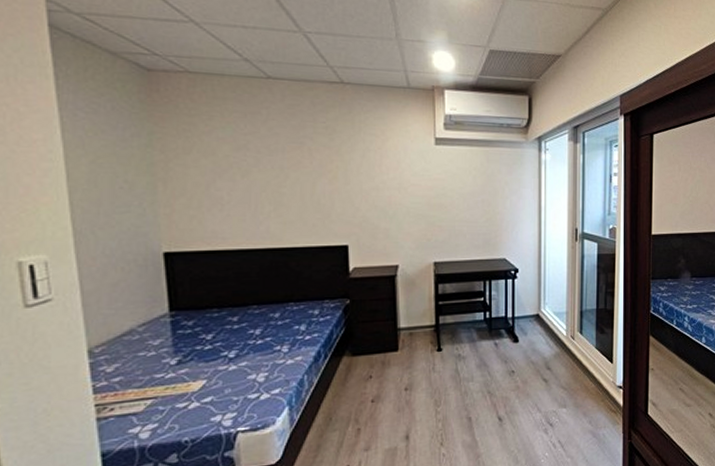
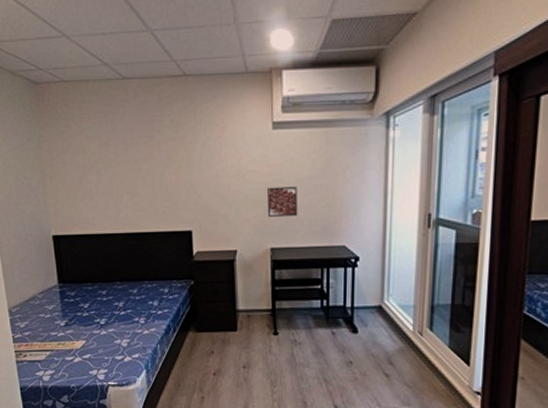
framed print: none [430,200,461,231] -> present [267,186,298,217]

